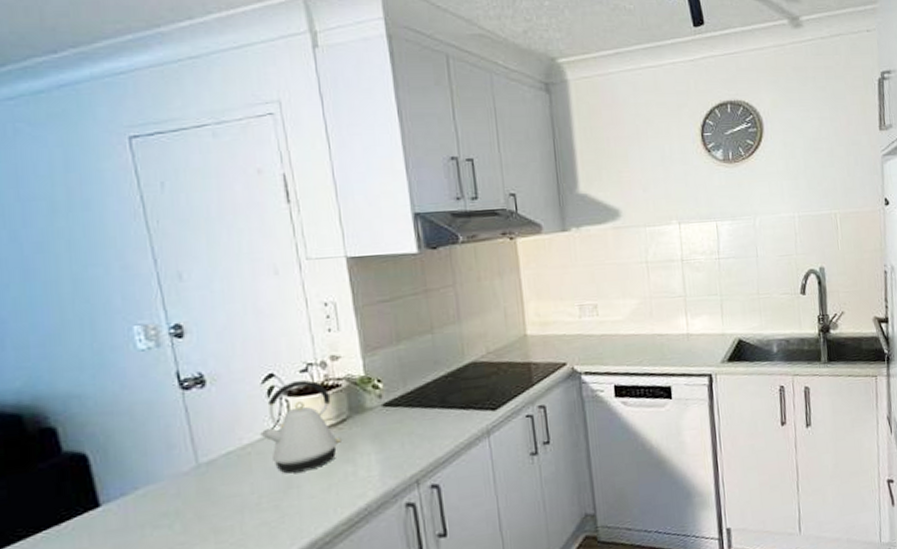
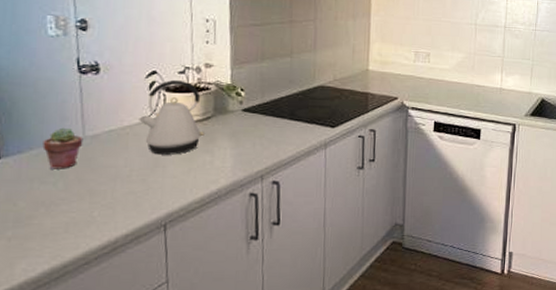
potted succulent: none [149,457,198,510] -> present [42,127,84,169]

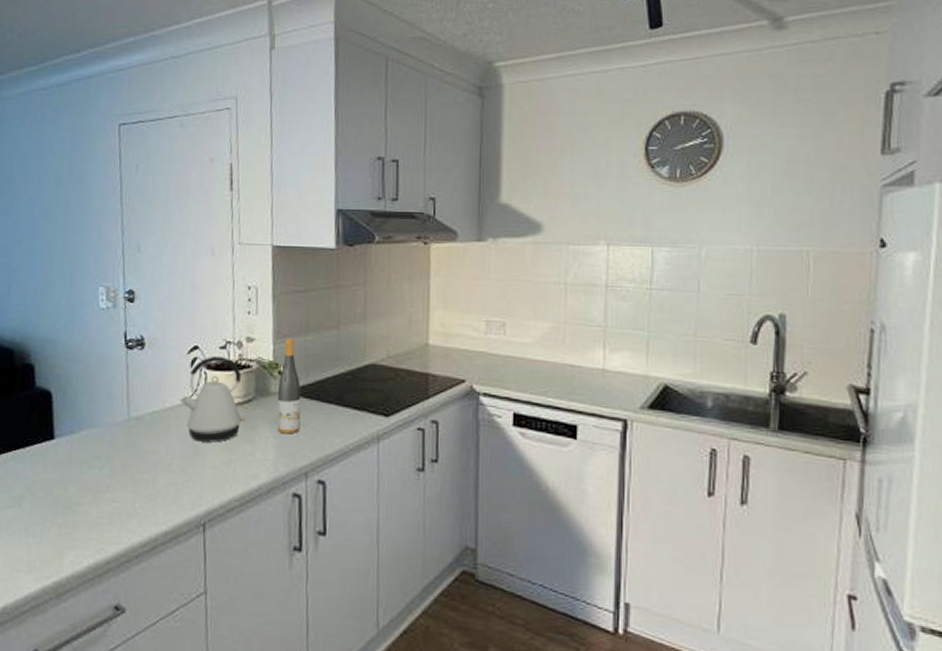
potted succulent: present [42,127,84,169] -> none [91,407,128,453]
wine bottle: none [235,64,258,145] -> present [277,337,302,434]

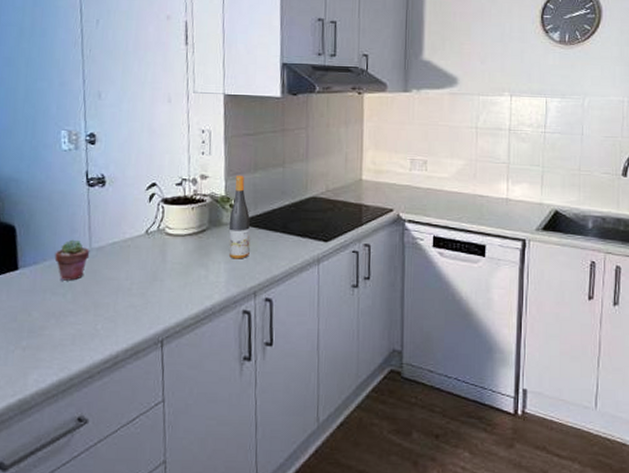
potted succulent: none [91,407,128,453] -> present [54,239,90,281]
kettle: present [180,355,245,443] -> none [139,191,200,268]

